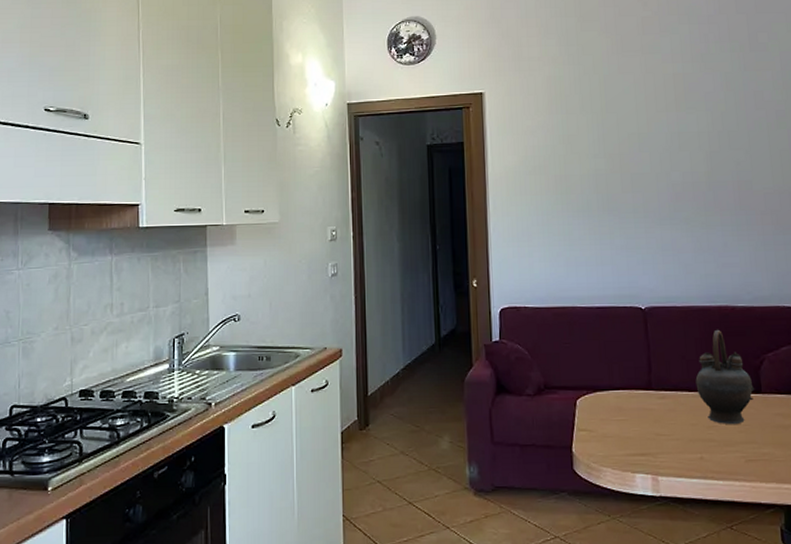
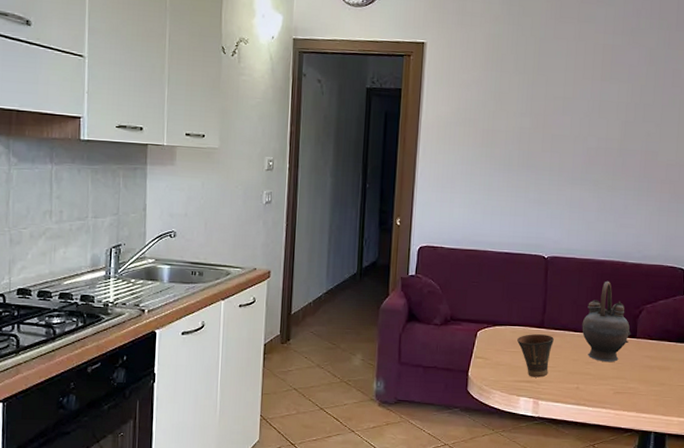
cup: none [622,397,666,449] -> present [516,334,554,378]

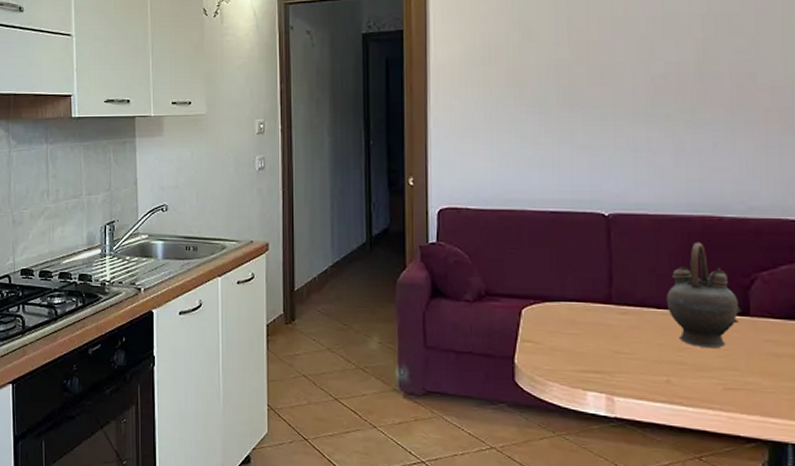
cup: present [516,334,554,378] -> none [575,311,628,367]

